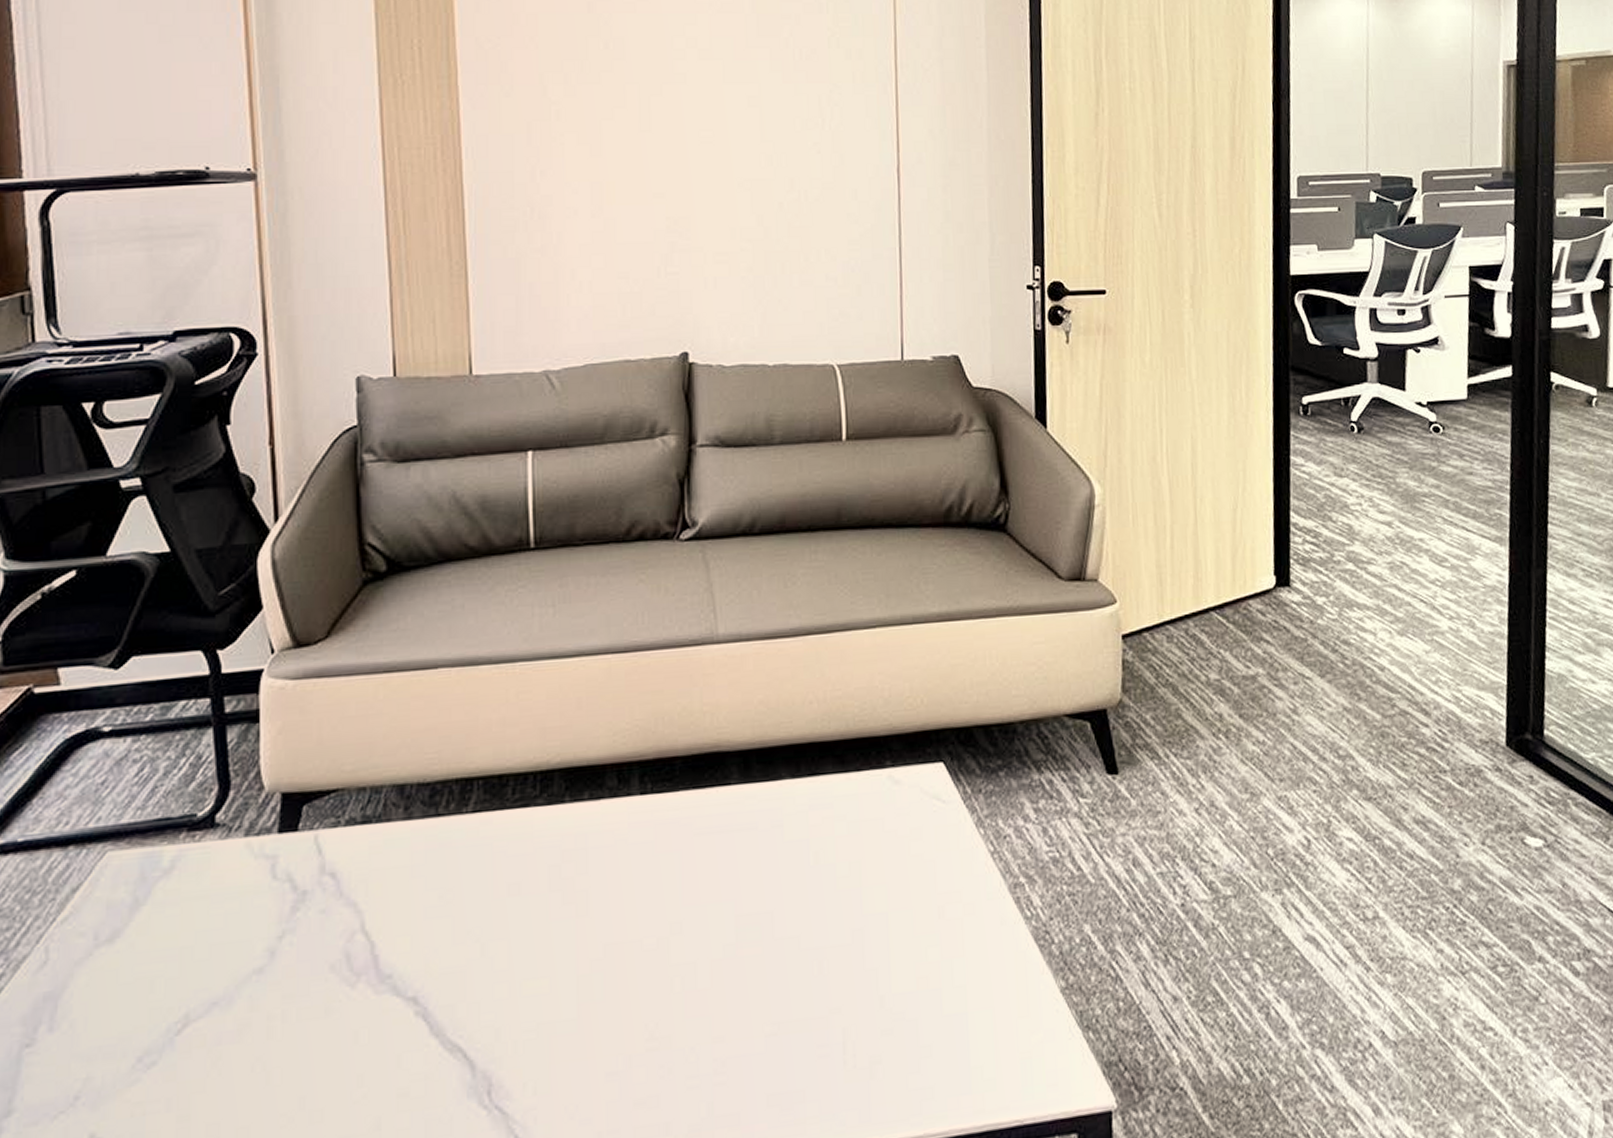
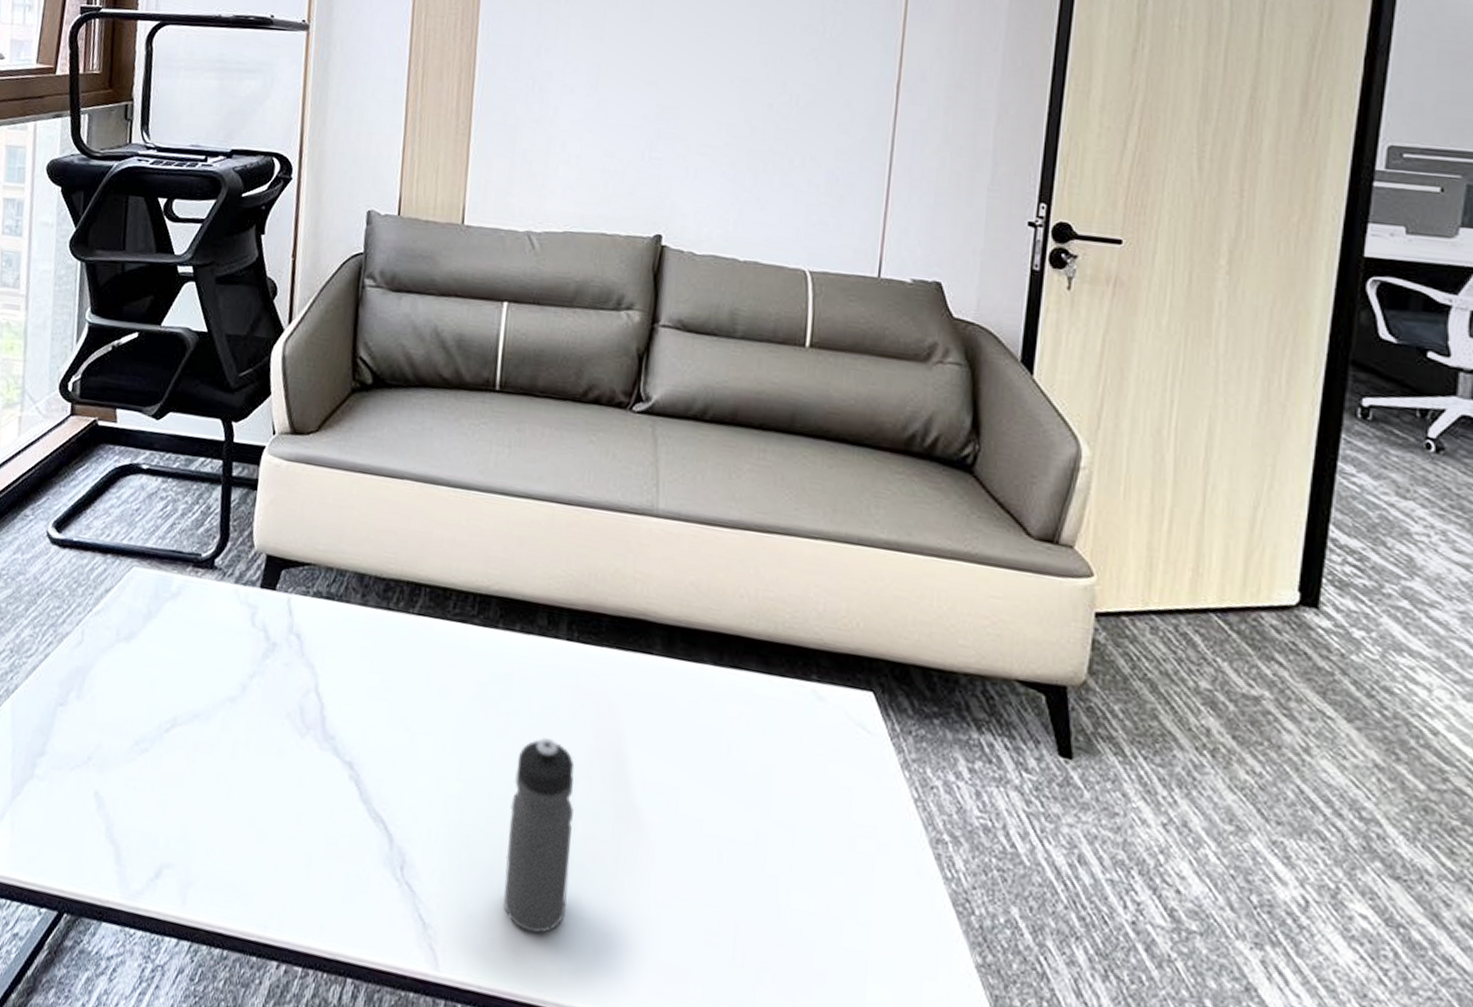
water bottle: none [602,903,674,1112] -> present [504,738,575,934]

